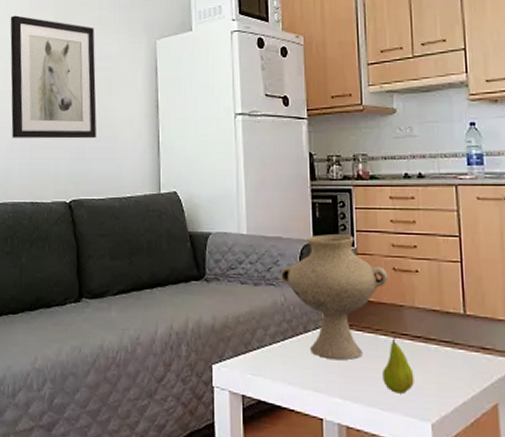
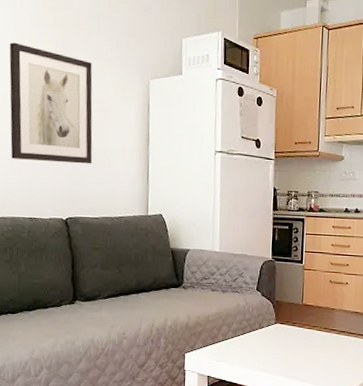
vase: present [280,234,389,361] -> none [243,253,326,349]
fruit: present [383,335,414,394] -> none [315,330,338,372]

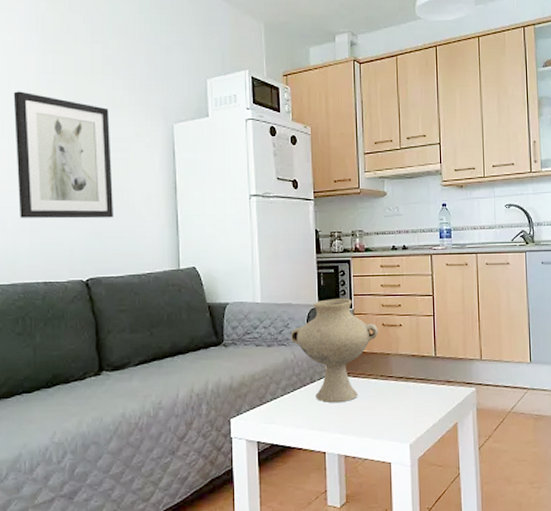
vase: none [243,253,326,349] -> present [290,299,379,403]

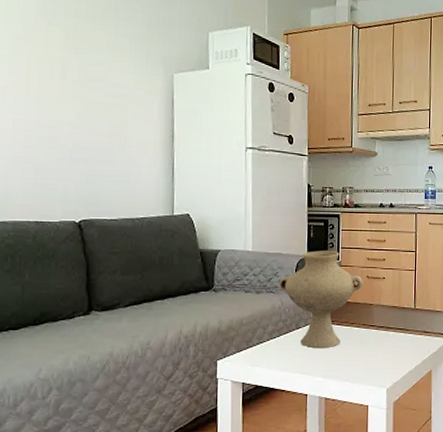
wall art: present [13,91,114,219] -> none [10,30,110,162]

